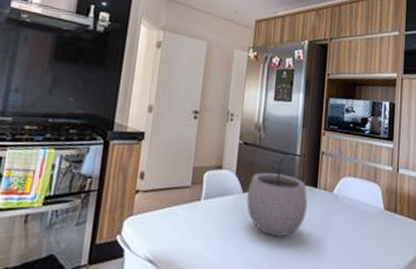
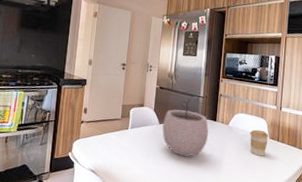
coffee cup: none [359,198,384,234] -> present [249,129,269,156]

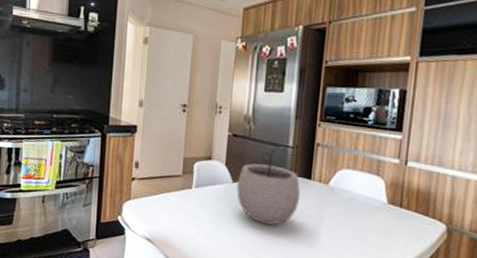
coffee cup: present [249,129,269,156] -> none [358,191,387,227]

